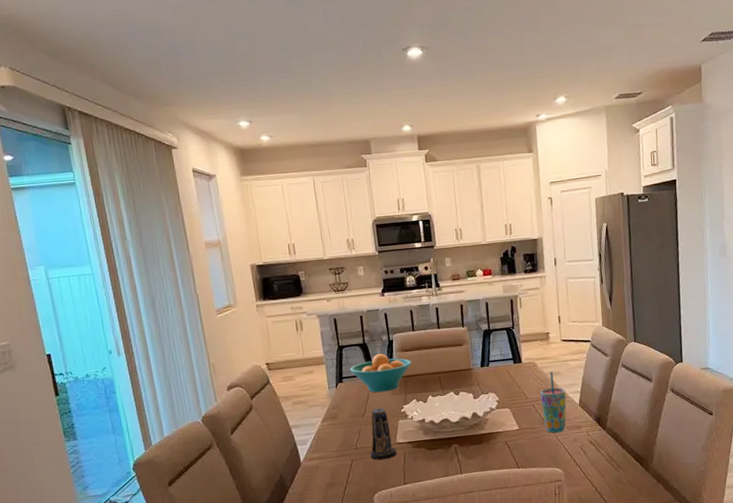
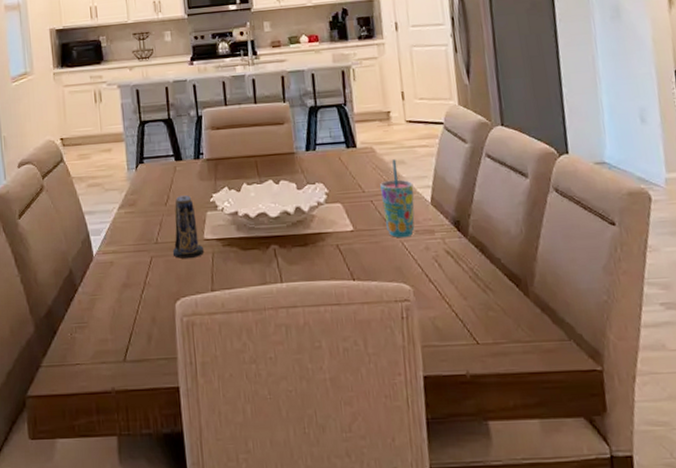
fruit bowl: present [349,353,412,393] -> none [152,131,224,177]

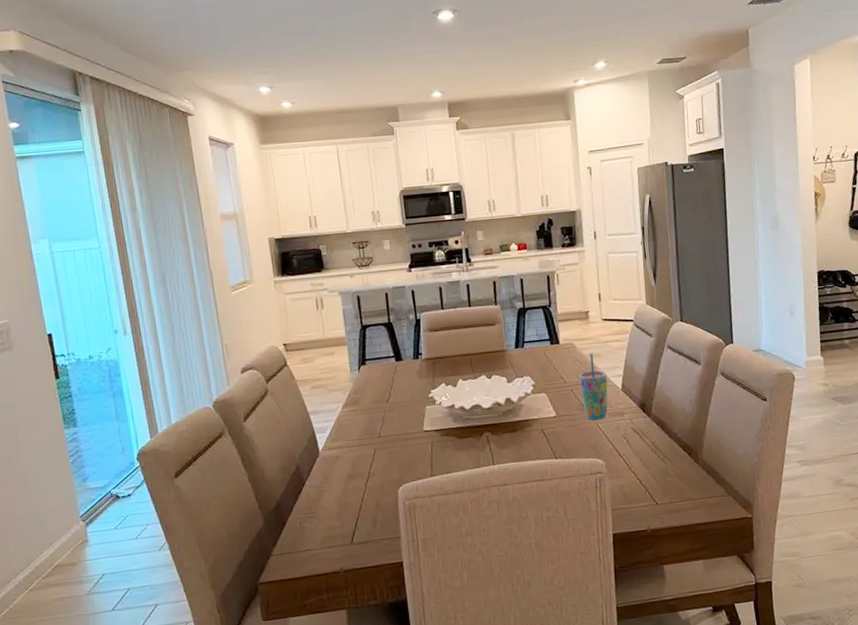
candle: present [172,195,205,259] -> none [394,392,424,449]

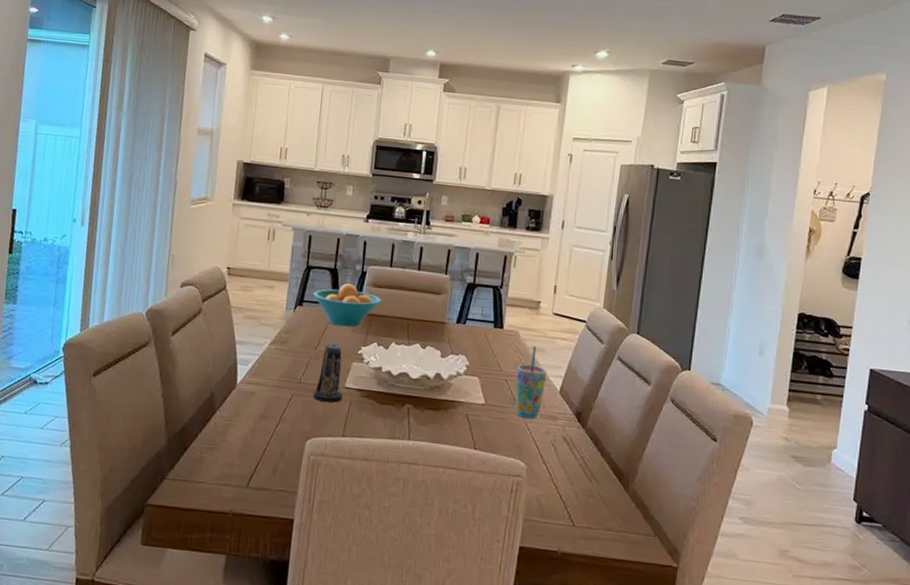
fruit bowl: none [373,333,441,376] -> present [313,283,382,328]
candle: none [394,392,424,449] -> present [312,342,343,403]

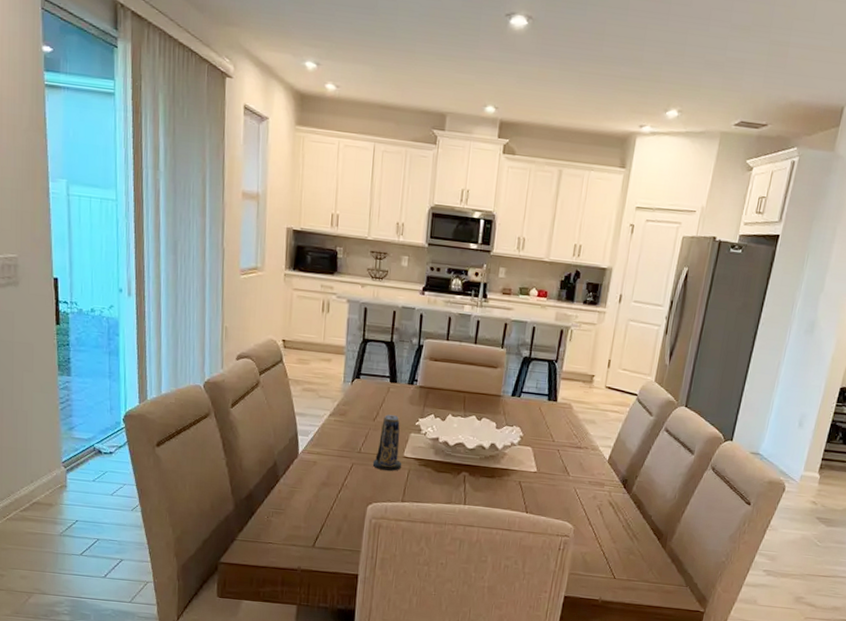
fruit bowl: present [313,283,382,328] -> none [370,356,439,400]
cup: present [515,346,547,420] -> none [565,418,597,486]

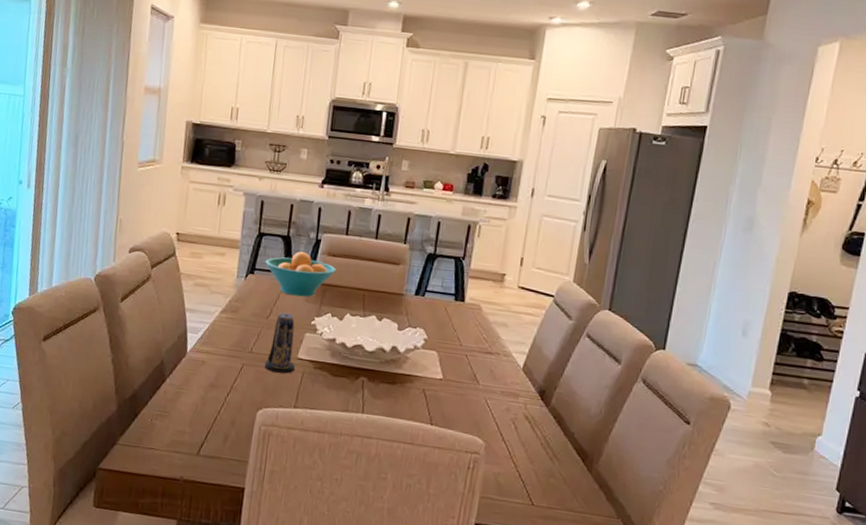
fruit bowl: none [370,356,439,400] -> present [265,251,337,297]

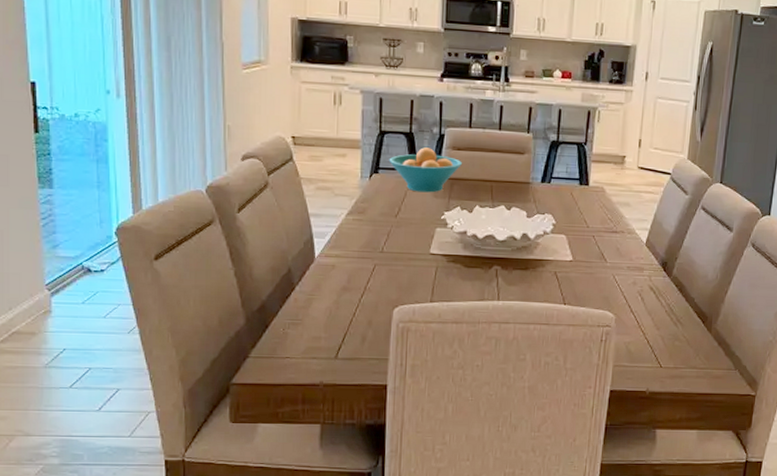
candle: present [264,312,296,374] -> none [396,210,429,270]

